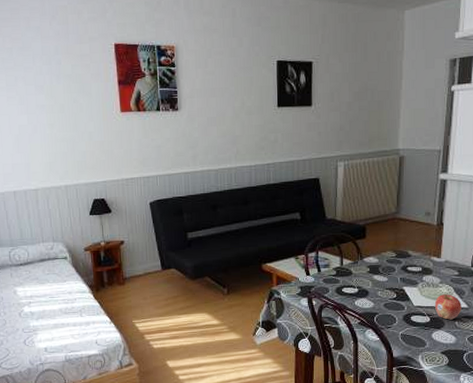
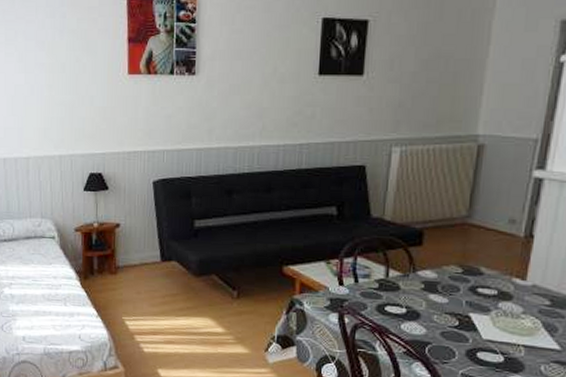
fruit: present [435,294,462,320] -> none [512,328,552,364]

